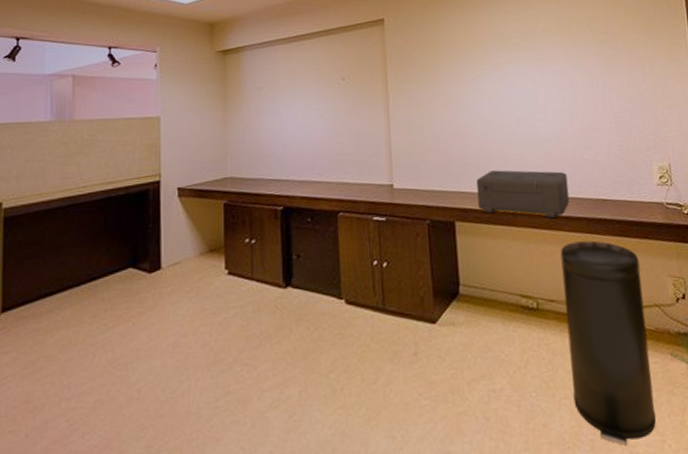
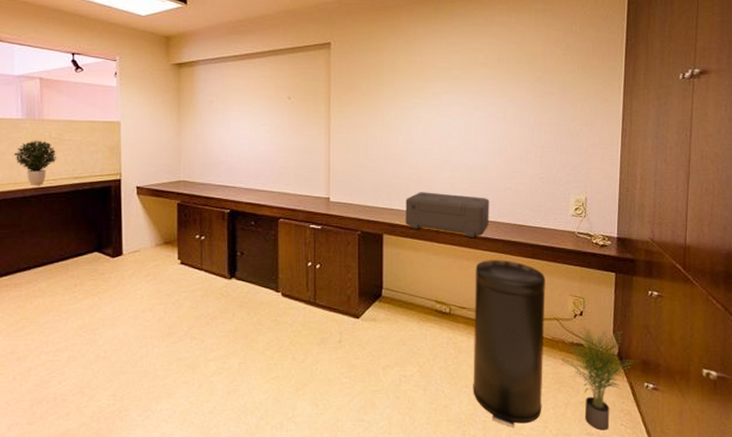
potted plant: none [39,143,89,195] -> present [13,140,57,185]

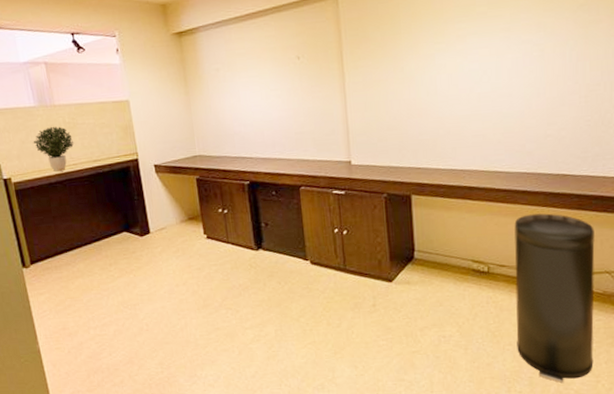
storage case: present [405,192,489,238] -> none [433,146,528,193]

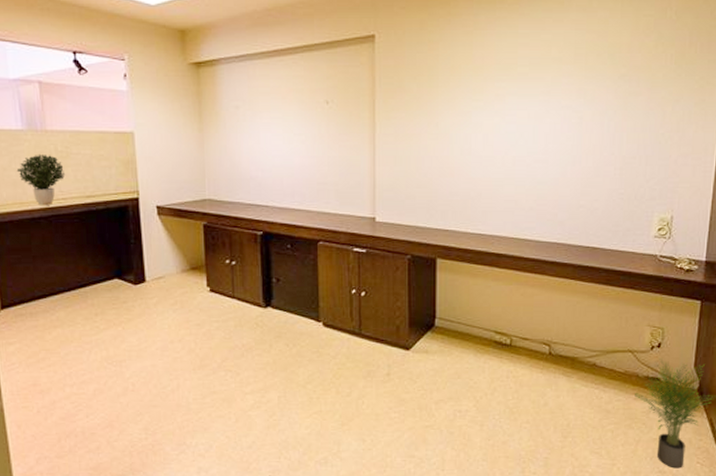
pedal bin: present [514,213,595,383] -> none [534,286,620,465]

